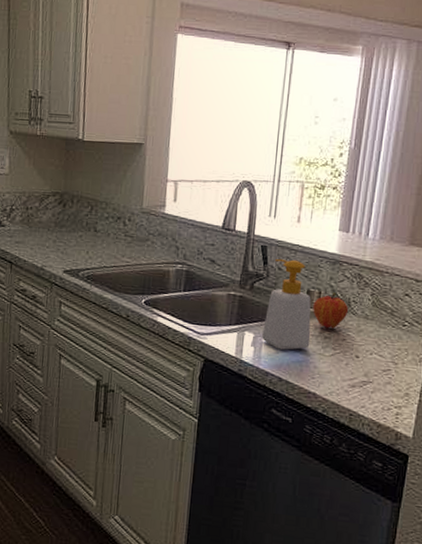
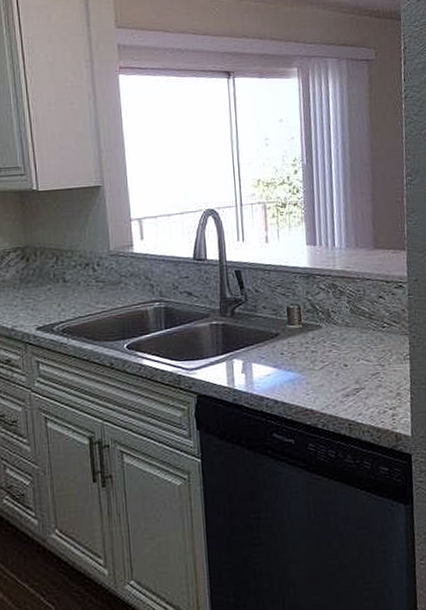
soap bottle: present [262,258,311,350] -> none [250,279,299,372]
fruit: present [313,292,349,329] -> none [295,306,330,342]

